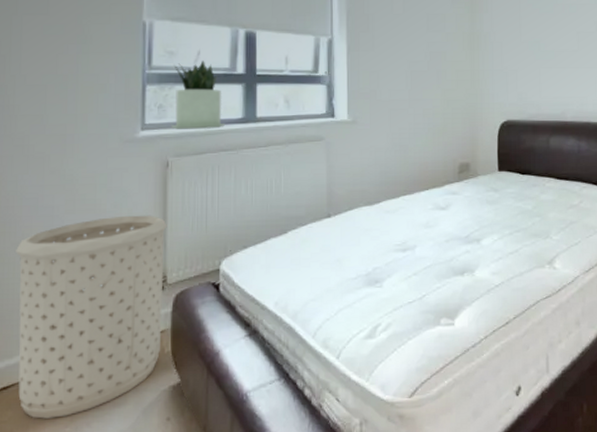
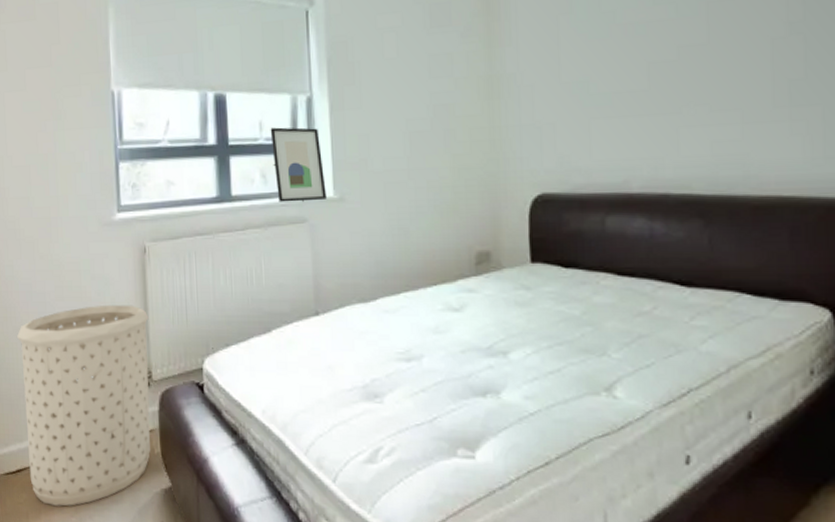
planter: present [170,60,226,129] -> none [144,131,200,211]
picture frame: none [295,62,341,124] -> present [270,127,327,202]

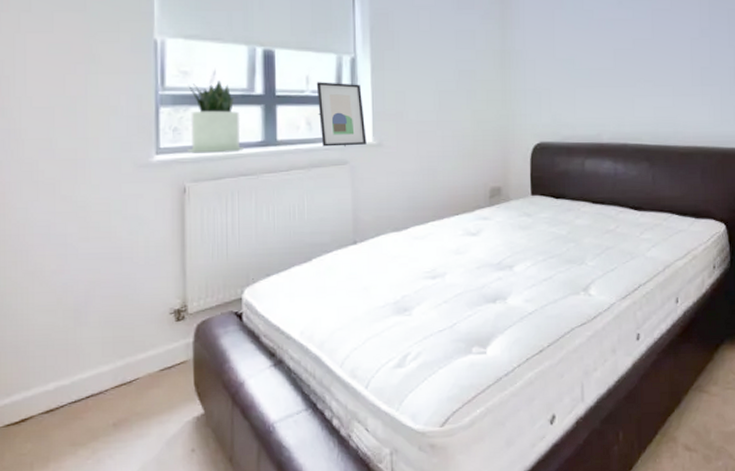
laundry basket: present [17,304,151,507] -> none [29,242,186,451]
planter: none [144,131,200,211] -> present [186,81,245,153]

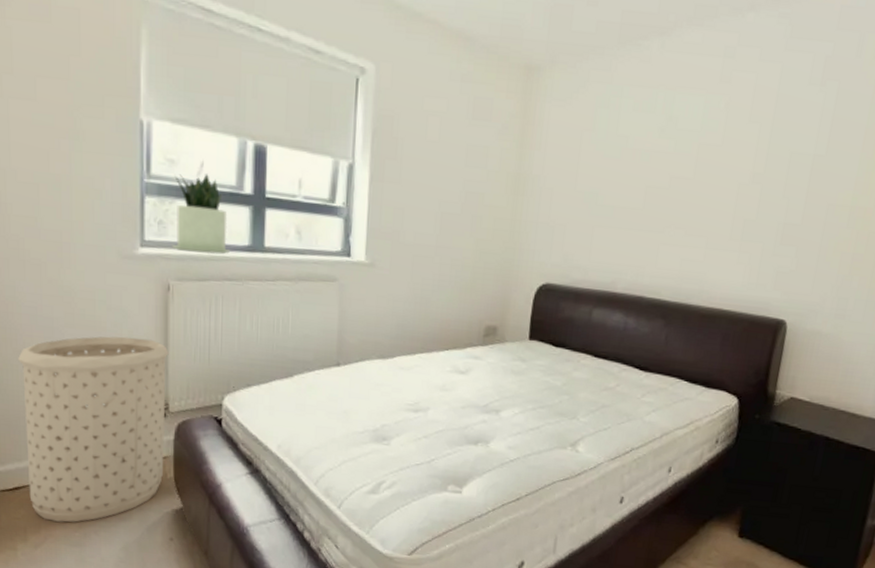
laundry basket: none [29,242,186,451] -> present [18,336,169,523]
picture frame: present [316,82,367,147] -> none [309,187,359,263]

